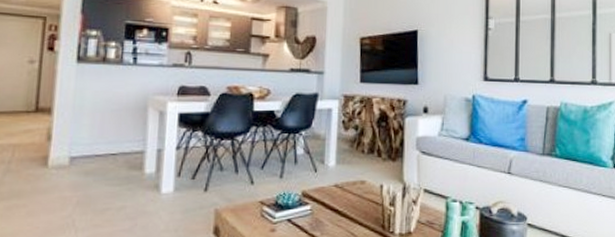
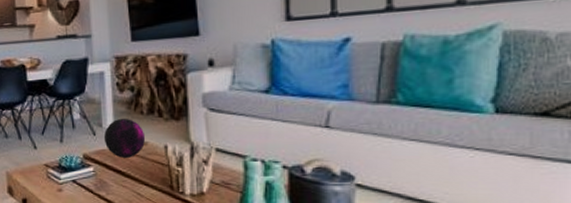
decorative orb: none [324,155,364,196] -> present [103,118,146,158]

